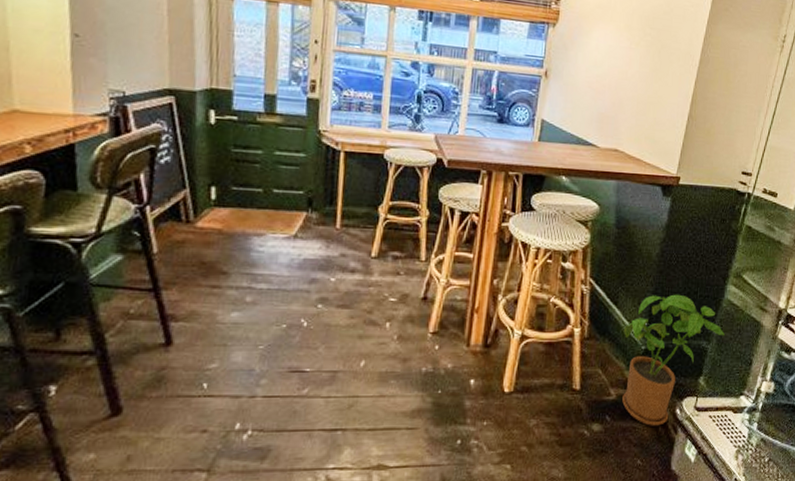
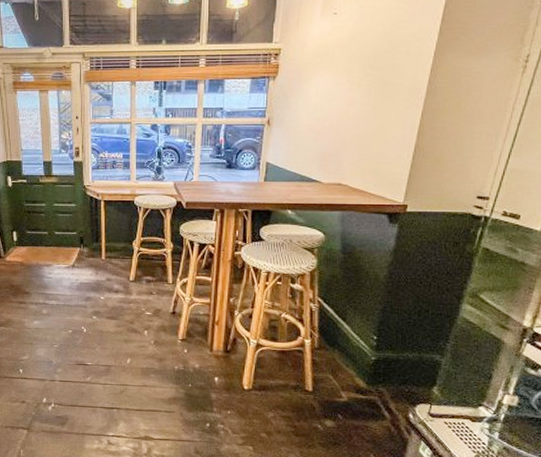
house plant: present [622,294,725,426] -> none [353,312,460,427]

